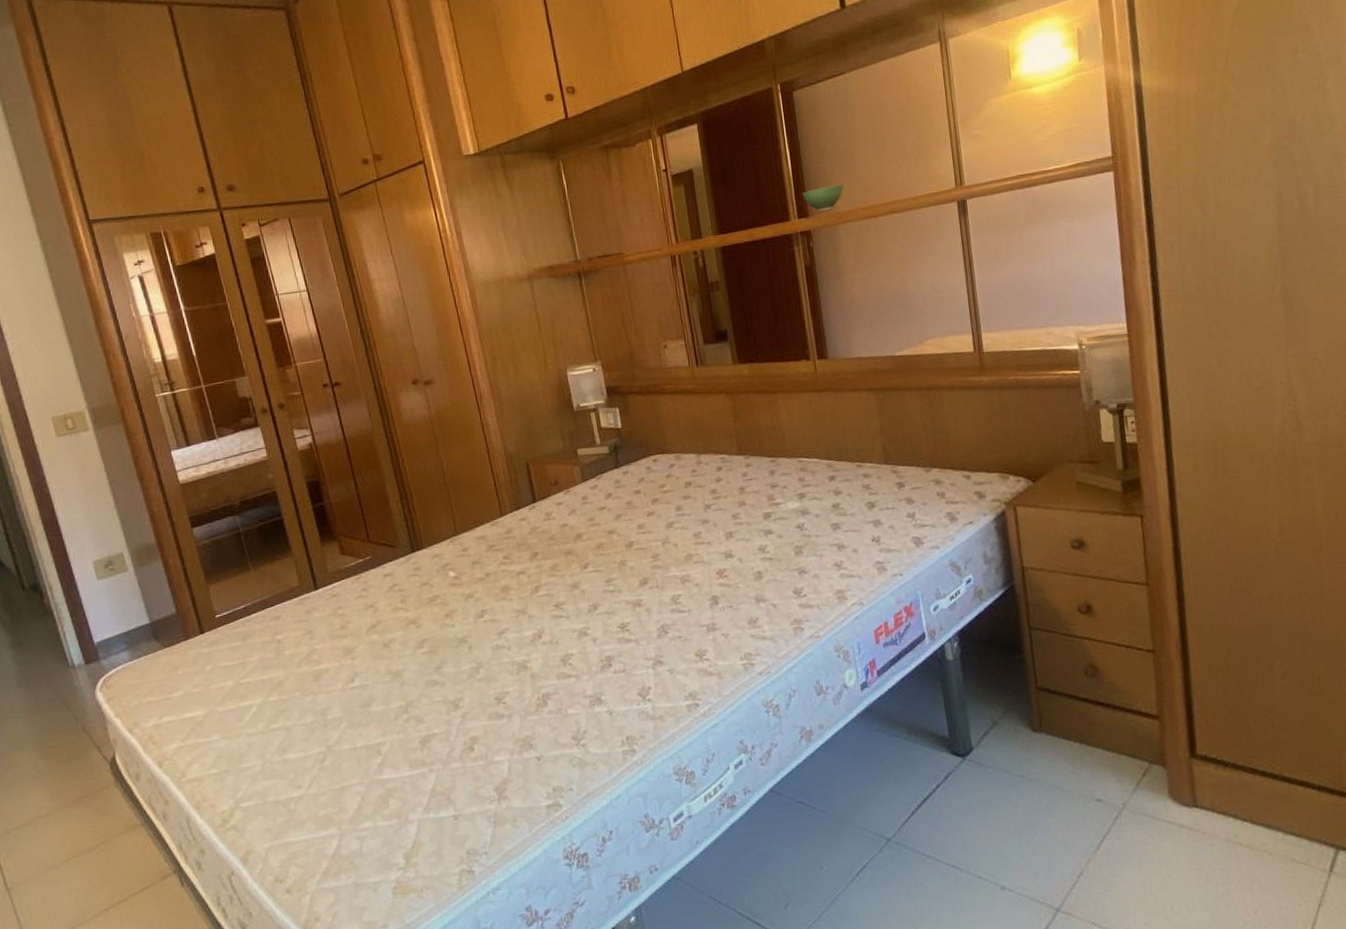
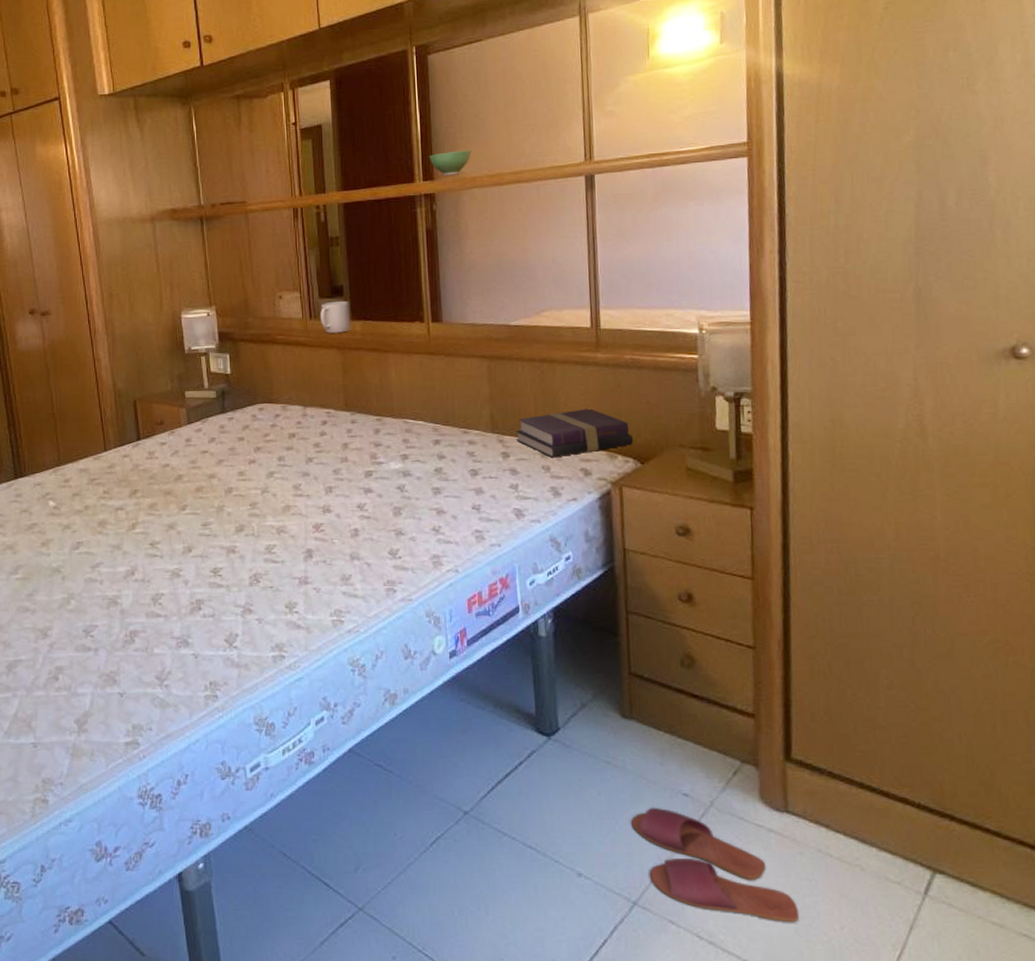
mug: none [706,344,739,379] -> present [320,300,351,333]
book: none [908,432,1023,484] -> present [516,408,633,458]
slippers: none [1048,815,1215,913] -> present [631,807,800,923]

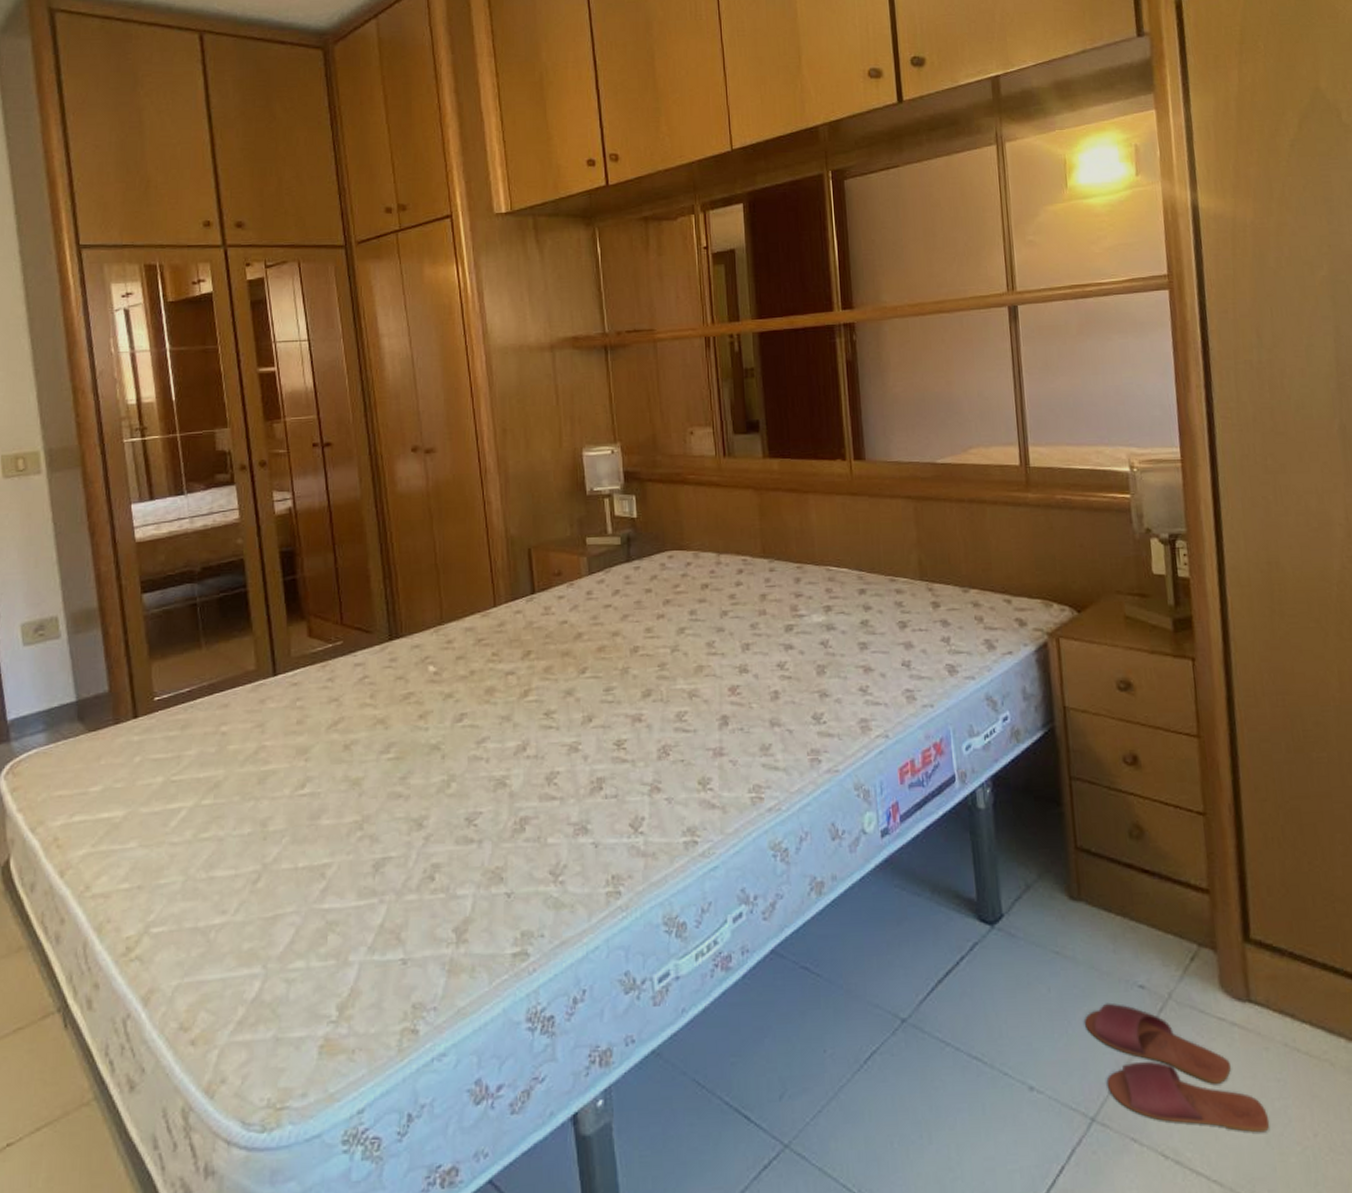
mug: present [320,300,351,333] -> none [734,436,768,472]
bowl: present [429,150,472,177] -> none [847,278,892,306]
book: present [516,408,633,458] -> none [946,553,1068,607]

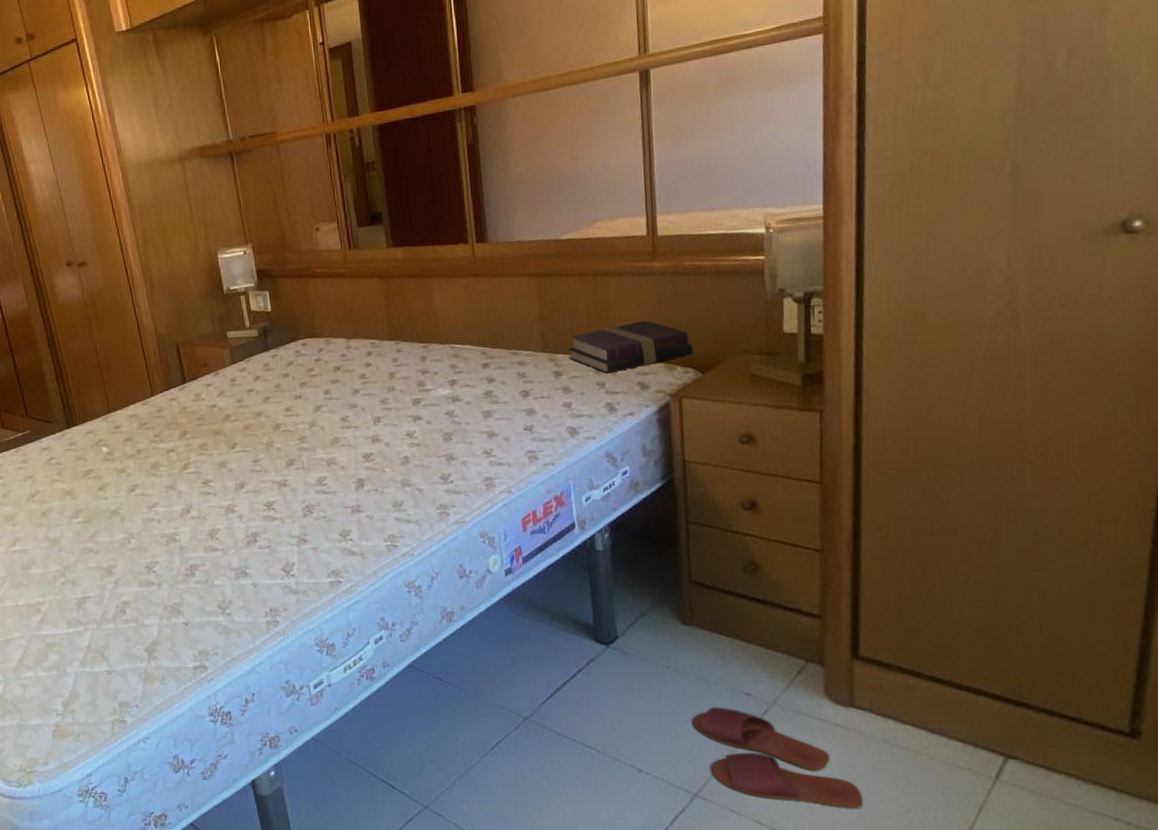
book: none [946,553,1068,607] -> present [568,320,693,374]

